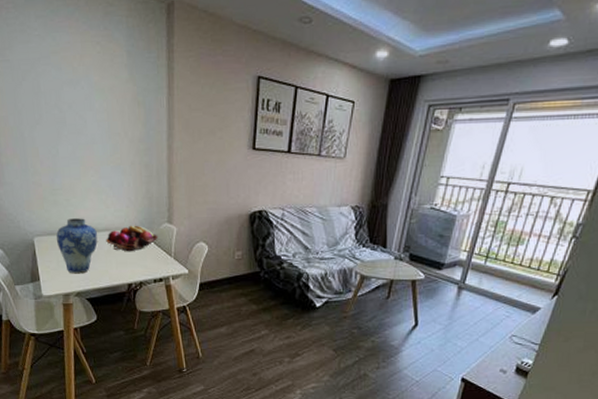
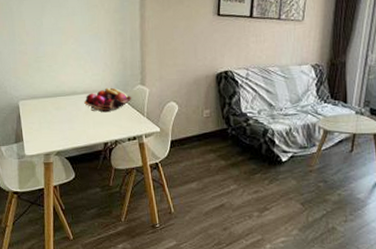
vase: present [56,218,98,274] -> none [39,82,77,134]

